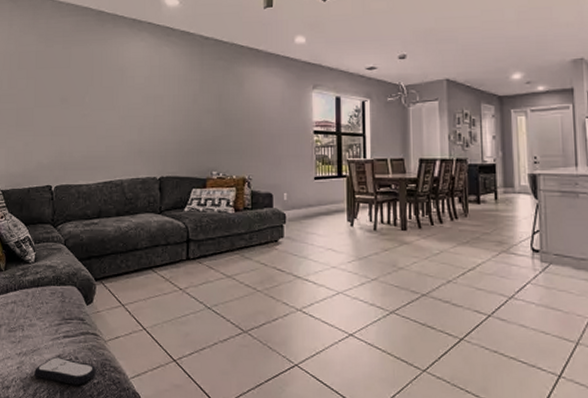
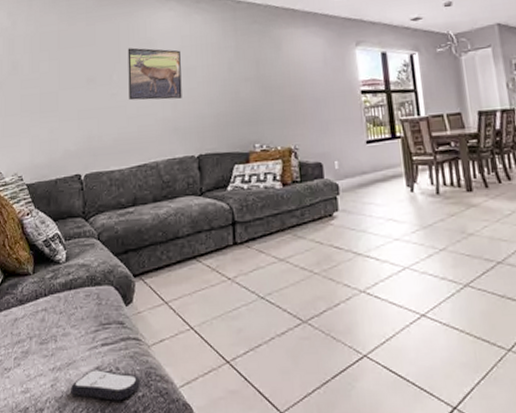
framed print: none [99,73,149,124] -> present [127,47,182,101]

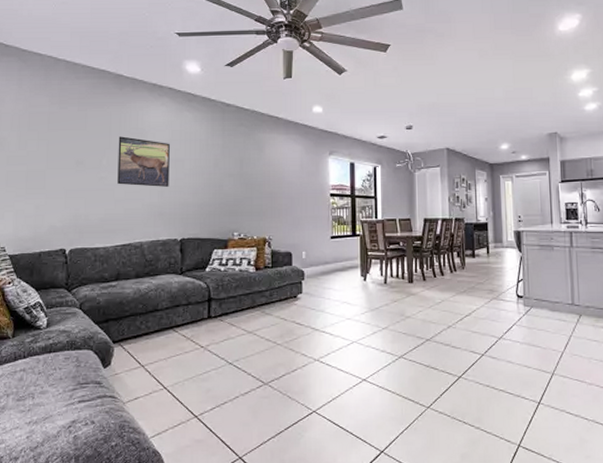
remote control: present [71,368,141,401] -> none [46,422,115,450]

